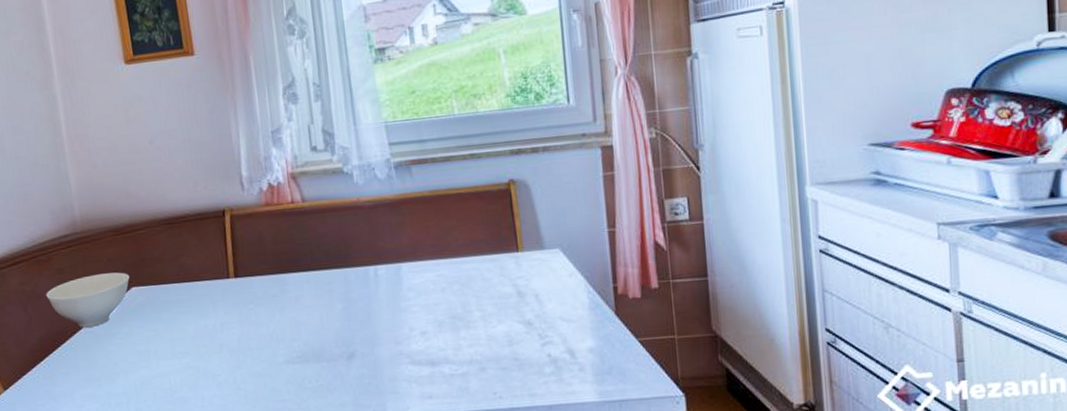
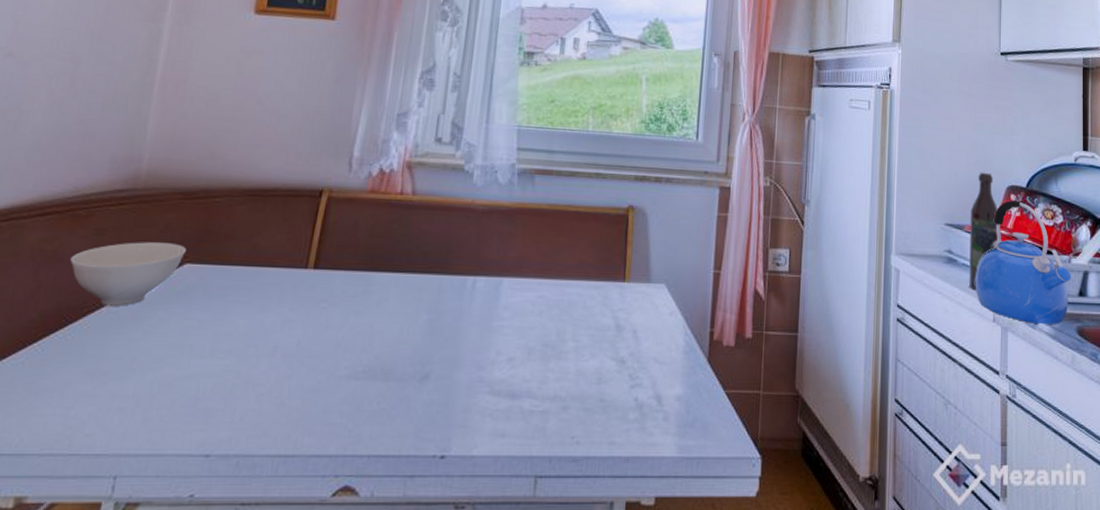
wine bottle: none [900,79,937,209] -> present [969,172,998,289]
kettle: none [911,104,1039,235] -> present [975,200,1072,325]

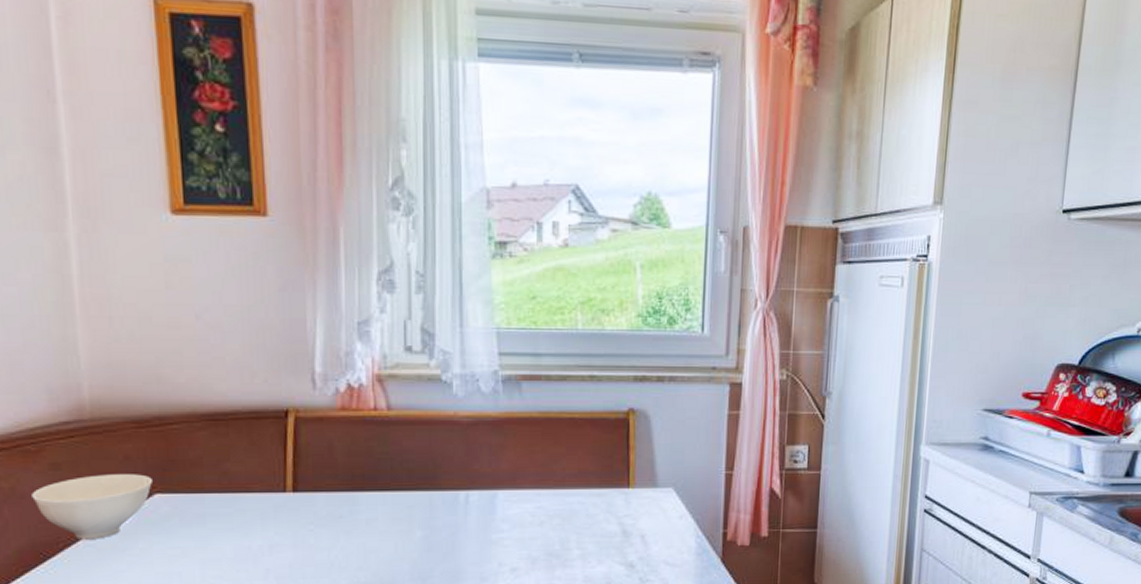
wine bottle: present [969,172,998,289] -> none [1005,351,1044,476]
kettle: present [975,200,1072,325] -> none [1011,380,1119,508]

